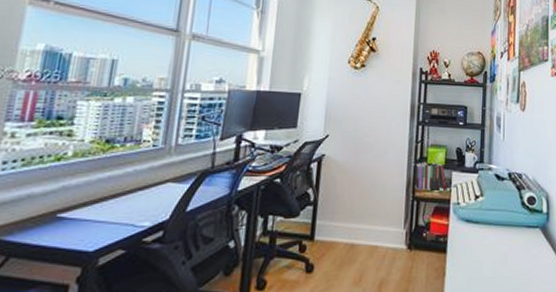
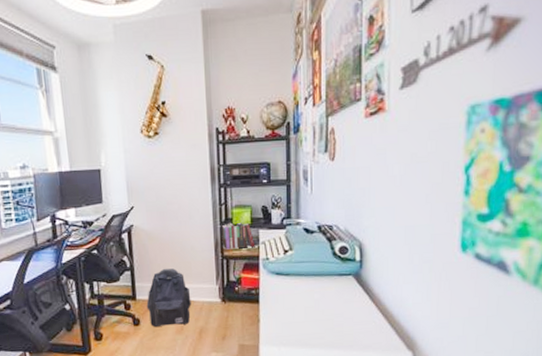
backpack: none [324,205,375,275] -> present [146,268,191,327]

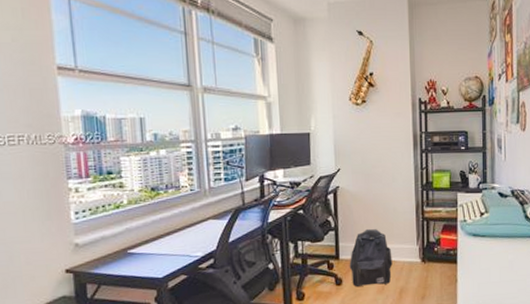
books: present [221,220,255,250] -> none [422,184,454,211]

